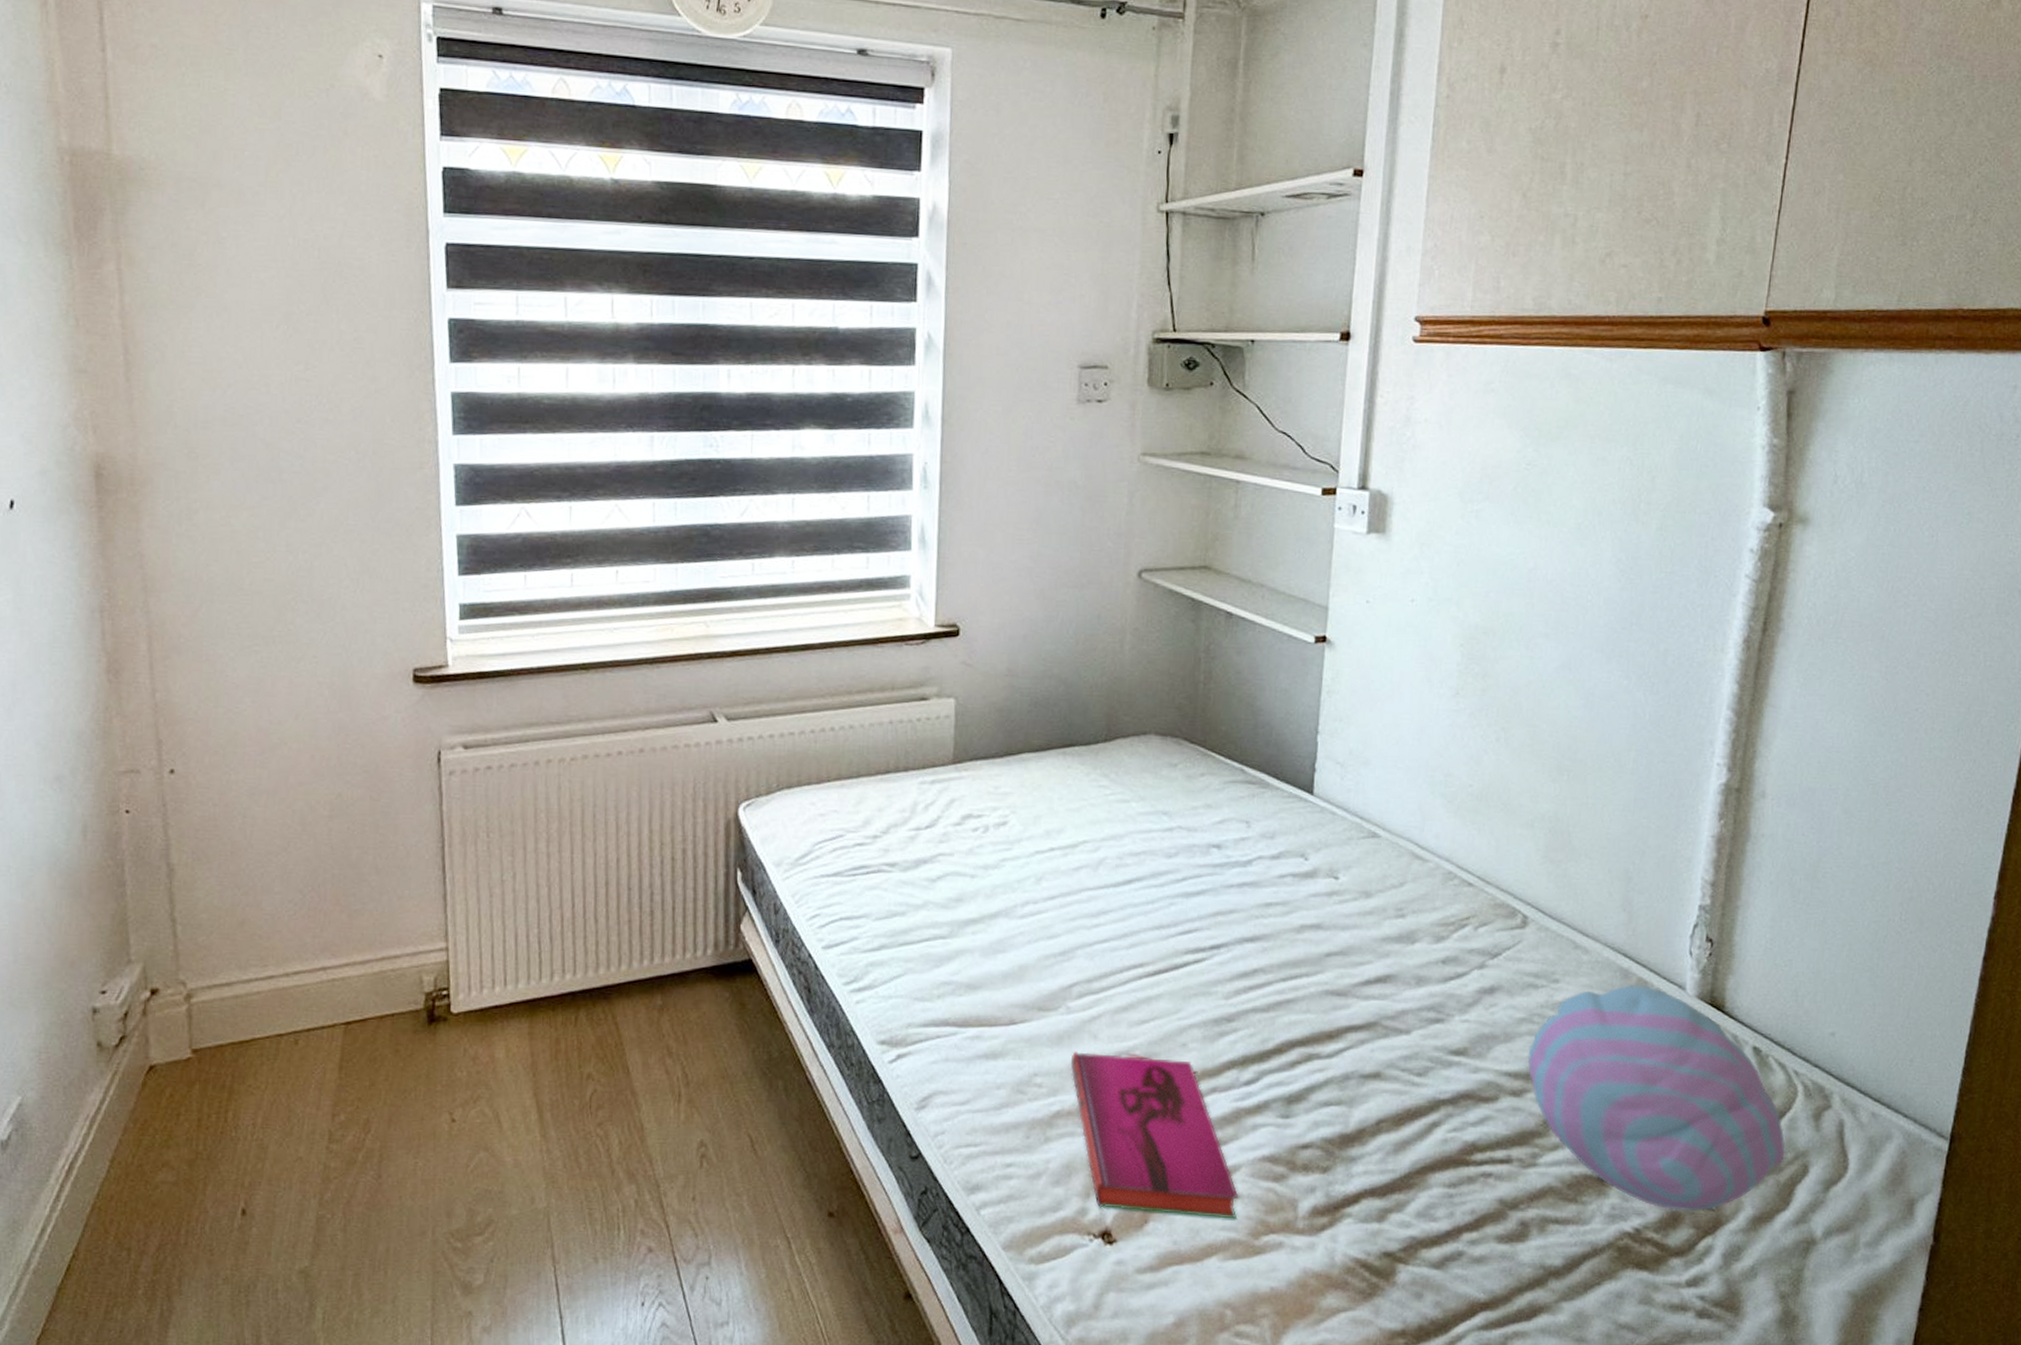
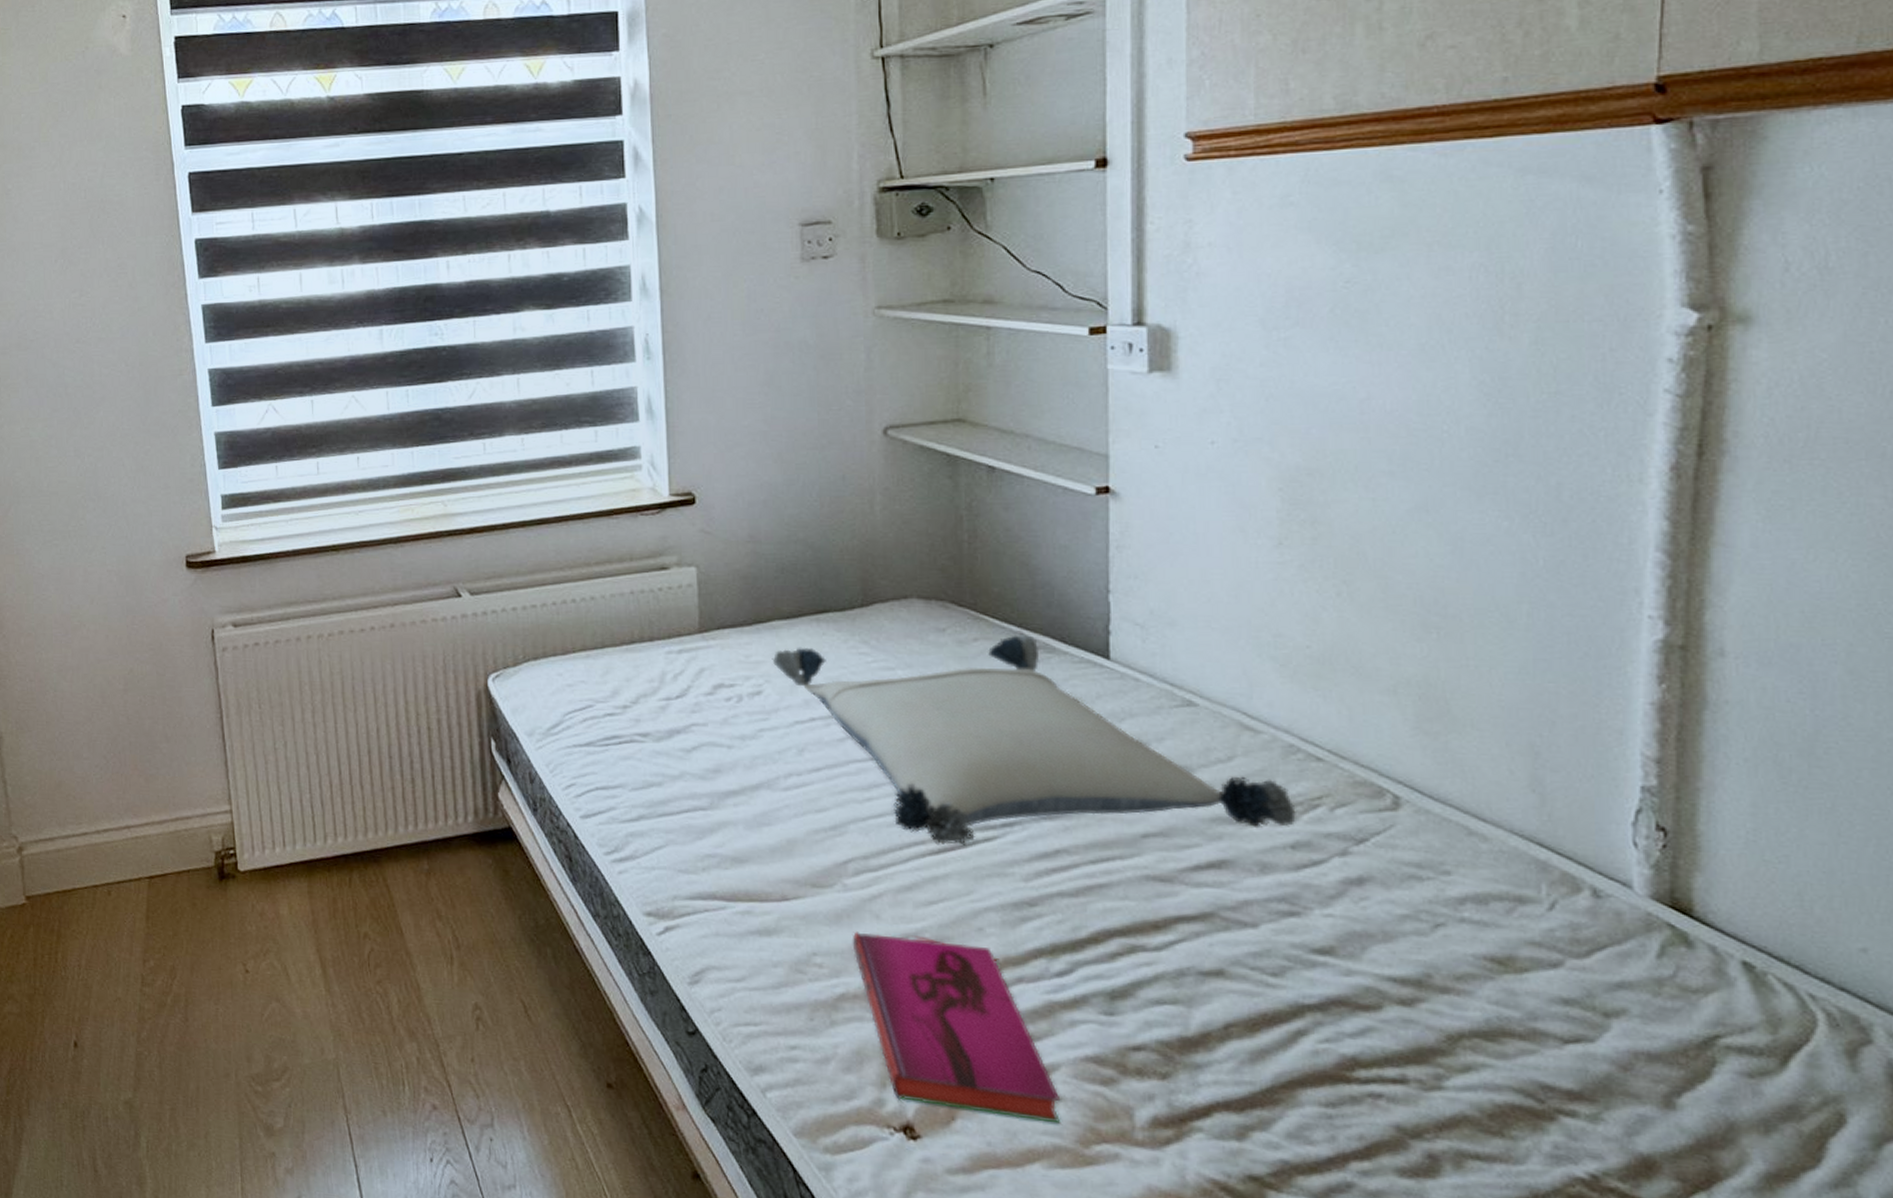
pillow: none [1019,771,1449,968] -> present [772,635,1296,846]
cushion: present [1527,985,1785,1211] -> none [1417,880,1806,1160]

